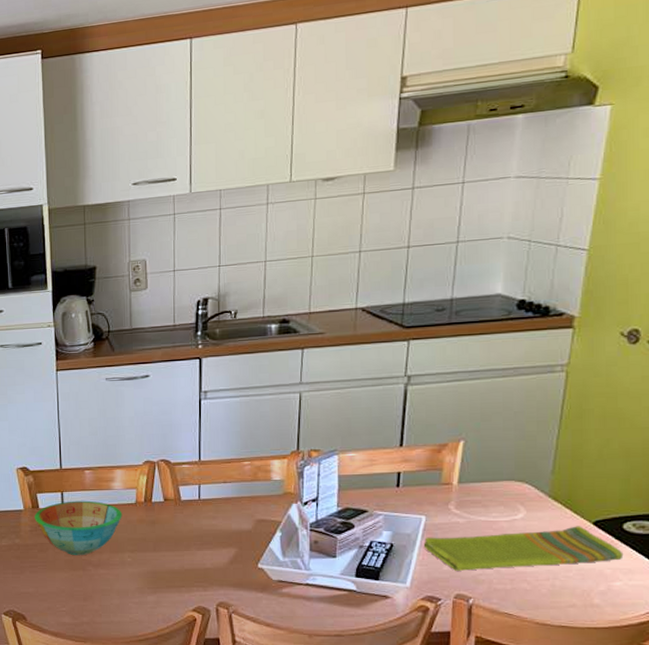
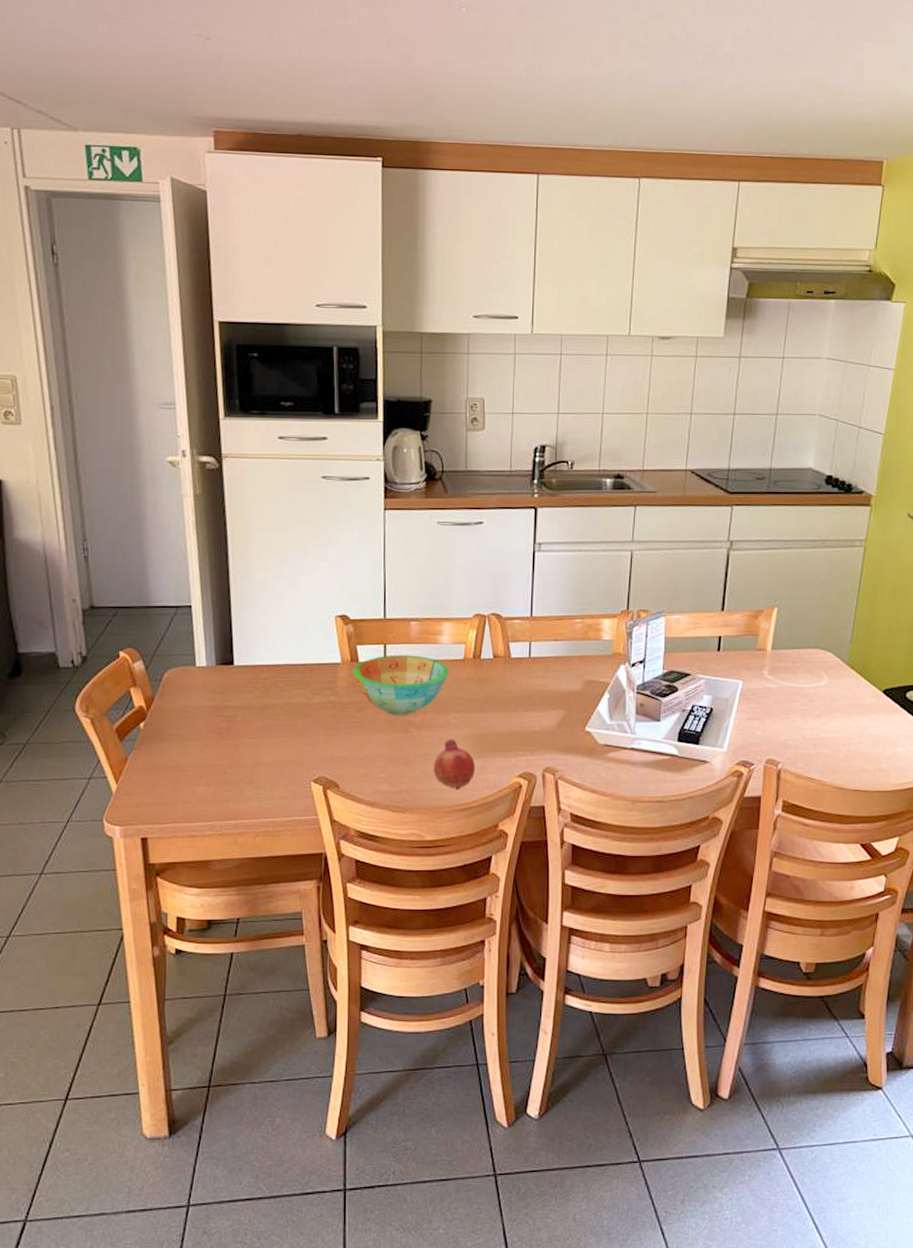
fruit: none [110,576,151,622] -> present [433,739,476,789]
dish towel: present [423,526,624,571] -> none [740,694,906,736]

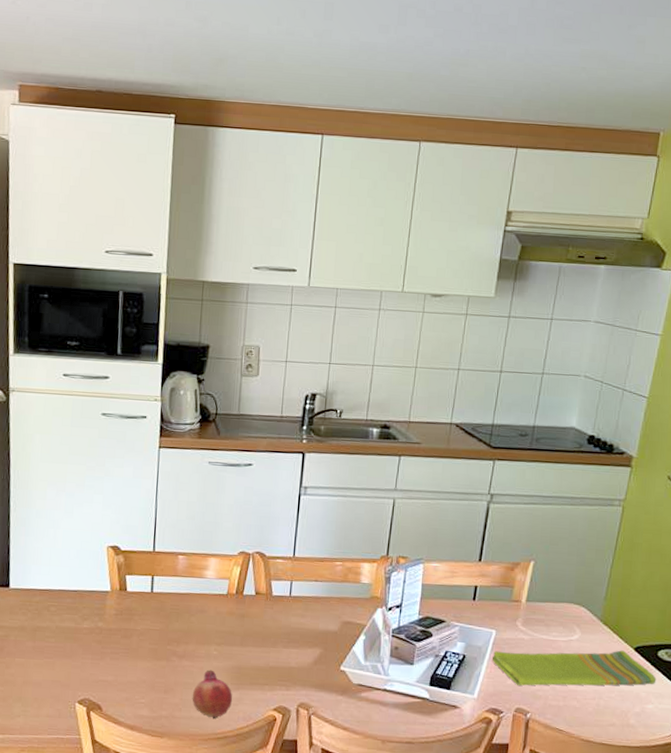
bowl: present [353,654,449,716] -> none [121,586,213,645]
dish towel: none [740,694,906,736] -> present [492,650,657,686]

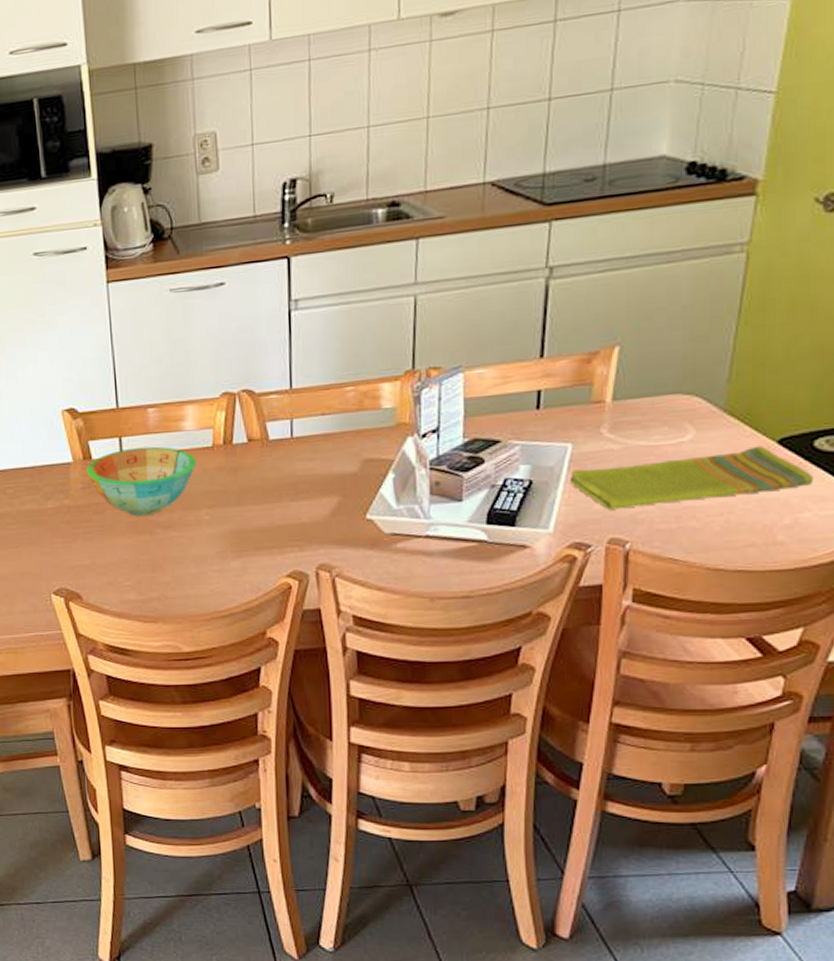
bowl: none [121,586,213,645] -> present [87,446,197,517]
fruit: present [192,669,233,719] -> none [185,538,235,594]

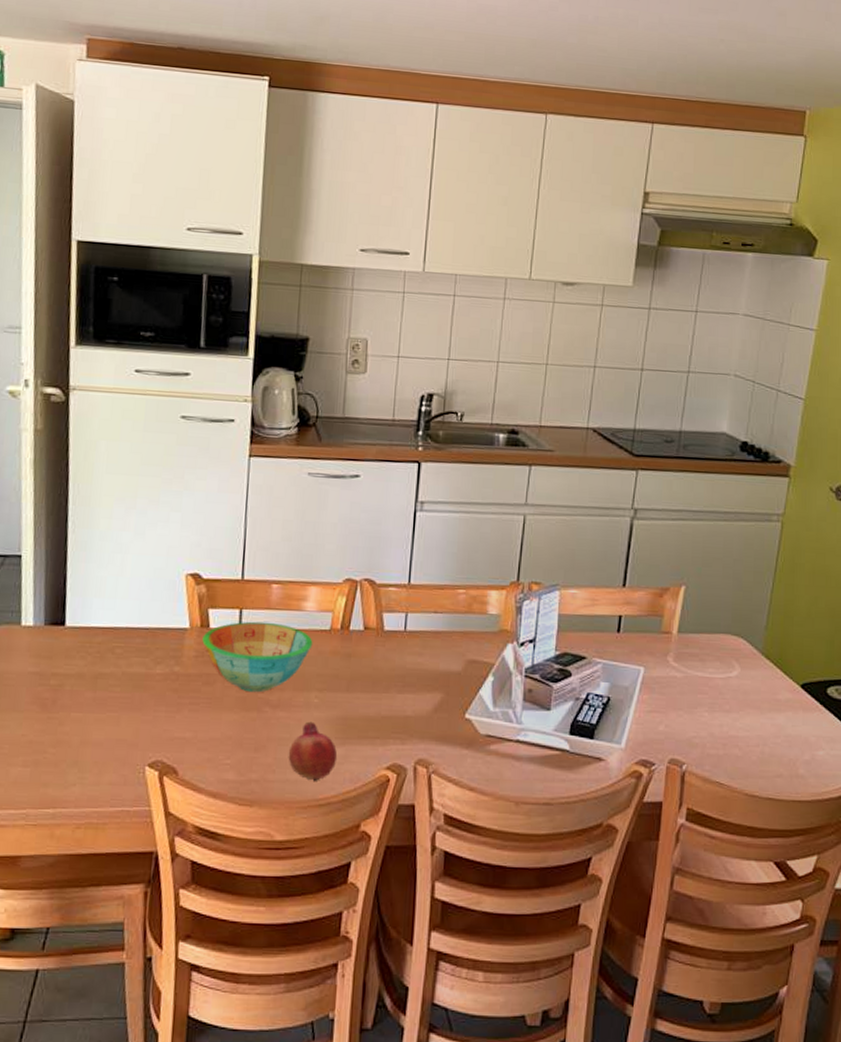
fruit: none [185,538,235,594] -> present [288,721,338,781]
dish towel: present [569,446,814,510] -> none [640,688,827,732]

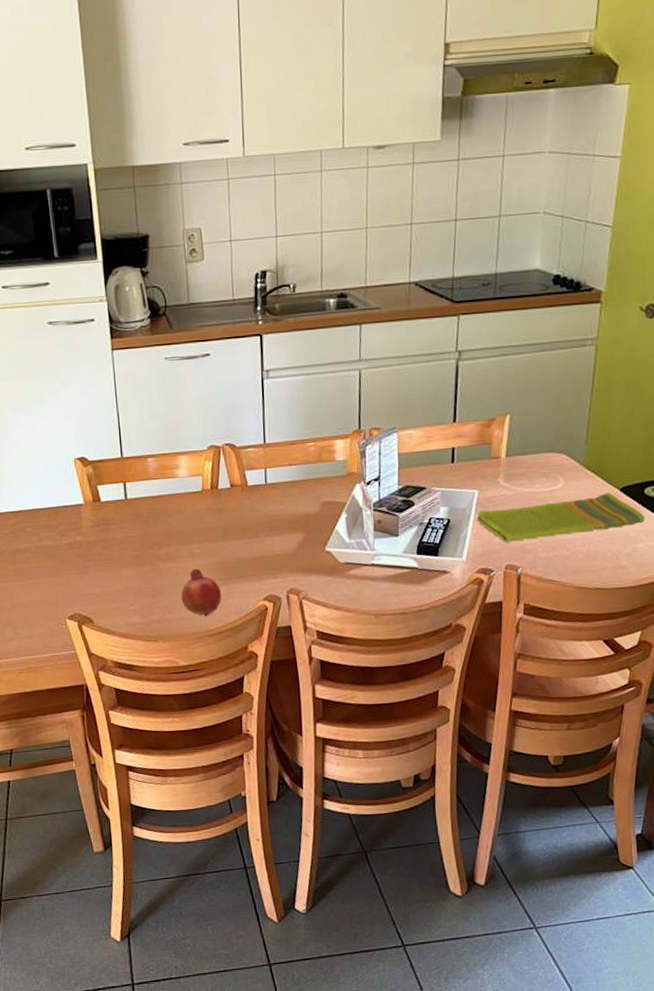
bowl: present [202,621,313,693] -> none [96,490,189,551]
dish towel: none [640,688,827,732] -> present [477,493,645,542]

